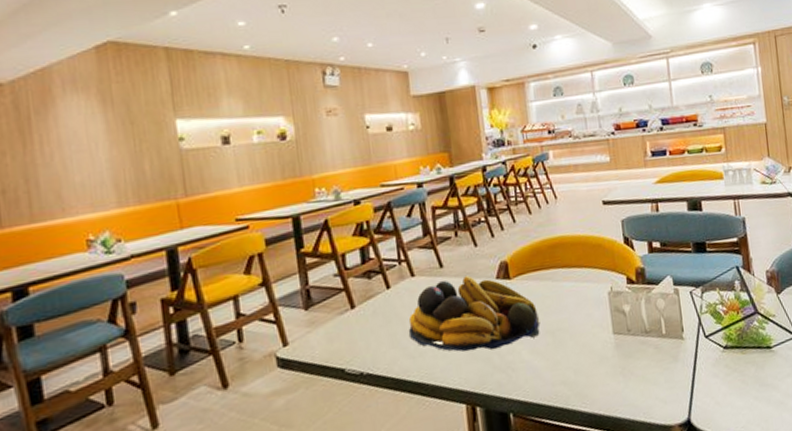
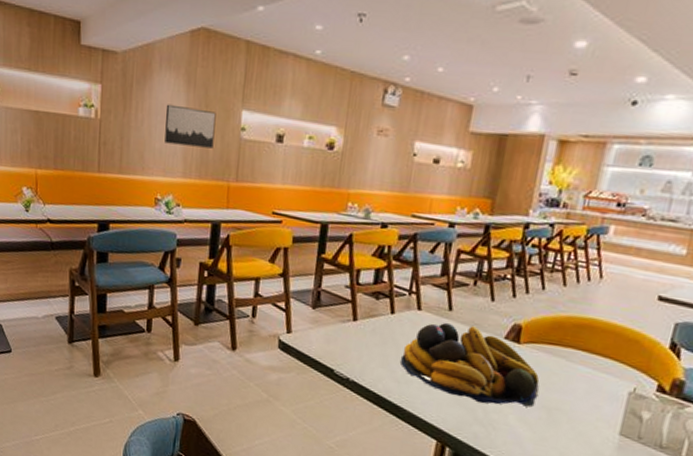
wall art: none [80,127,150,174] -> present [164,104,216,149]

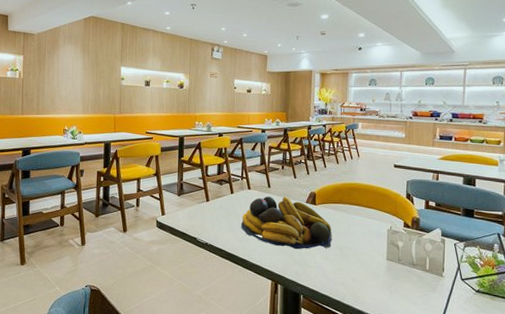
wall art: present [164,104,216,149] -> none [69,66,104,93]

